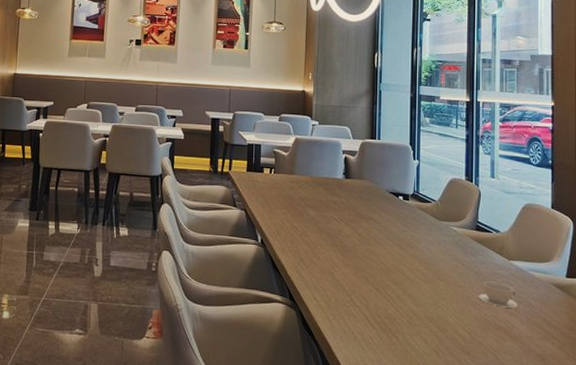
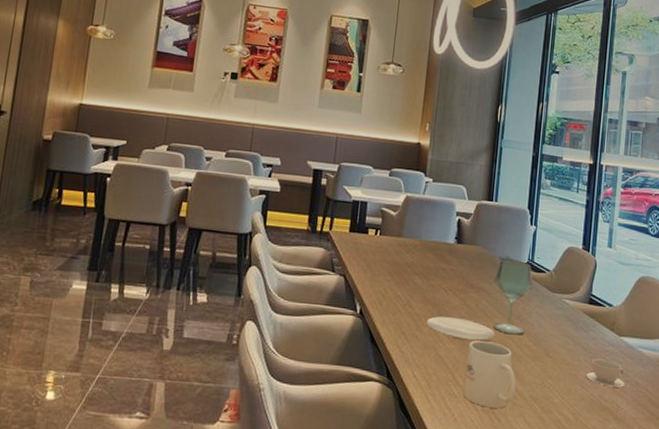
plate: none [322,244,387,266] -> present [426,316,495,341]
mug: none [361,266,411,327] -> present [463,341,516,409]
wine glass: none [382,191,420,260] -> present [493,259,534,335]

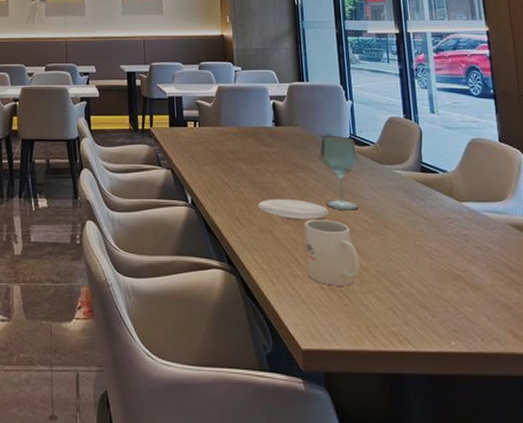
teacup: present [586,358,625,388] -> none [431,227,476,255]

